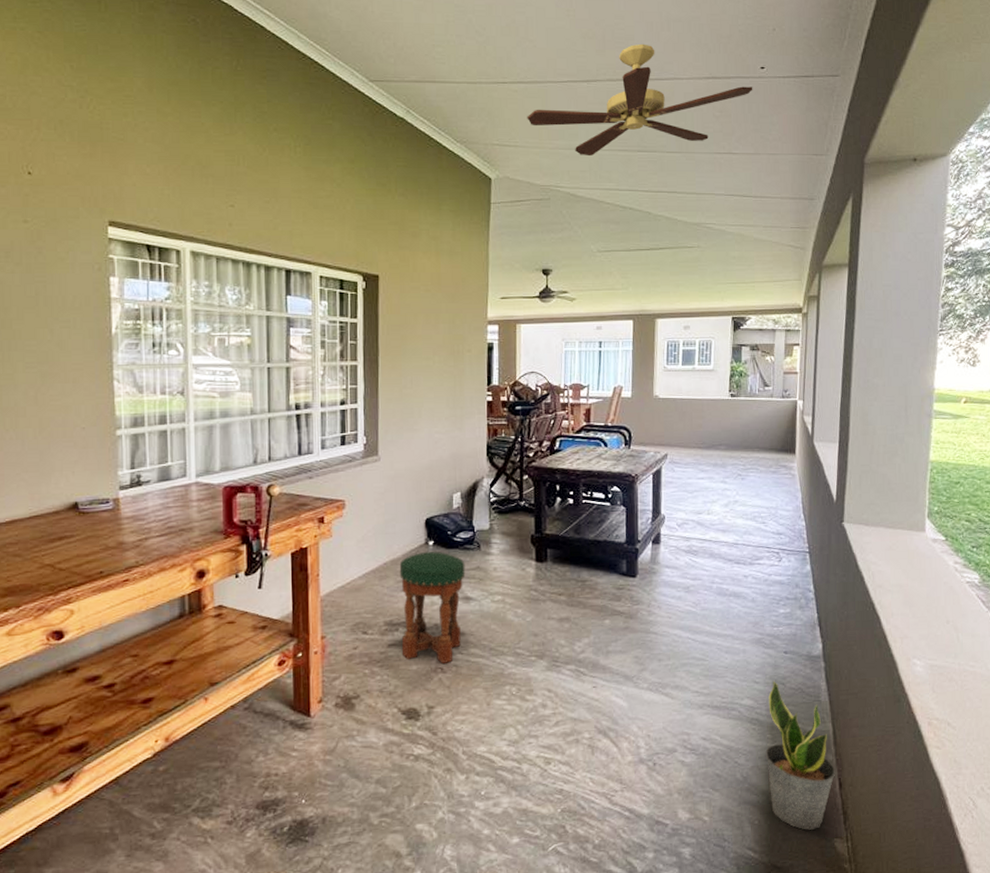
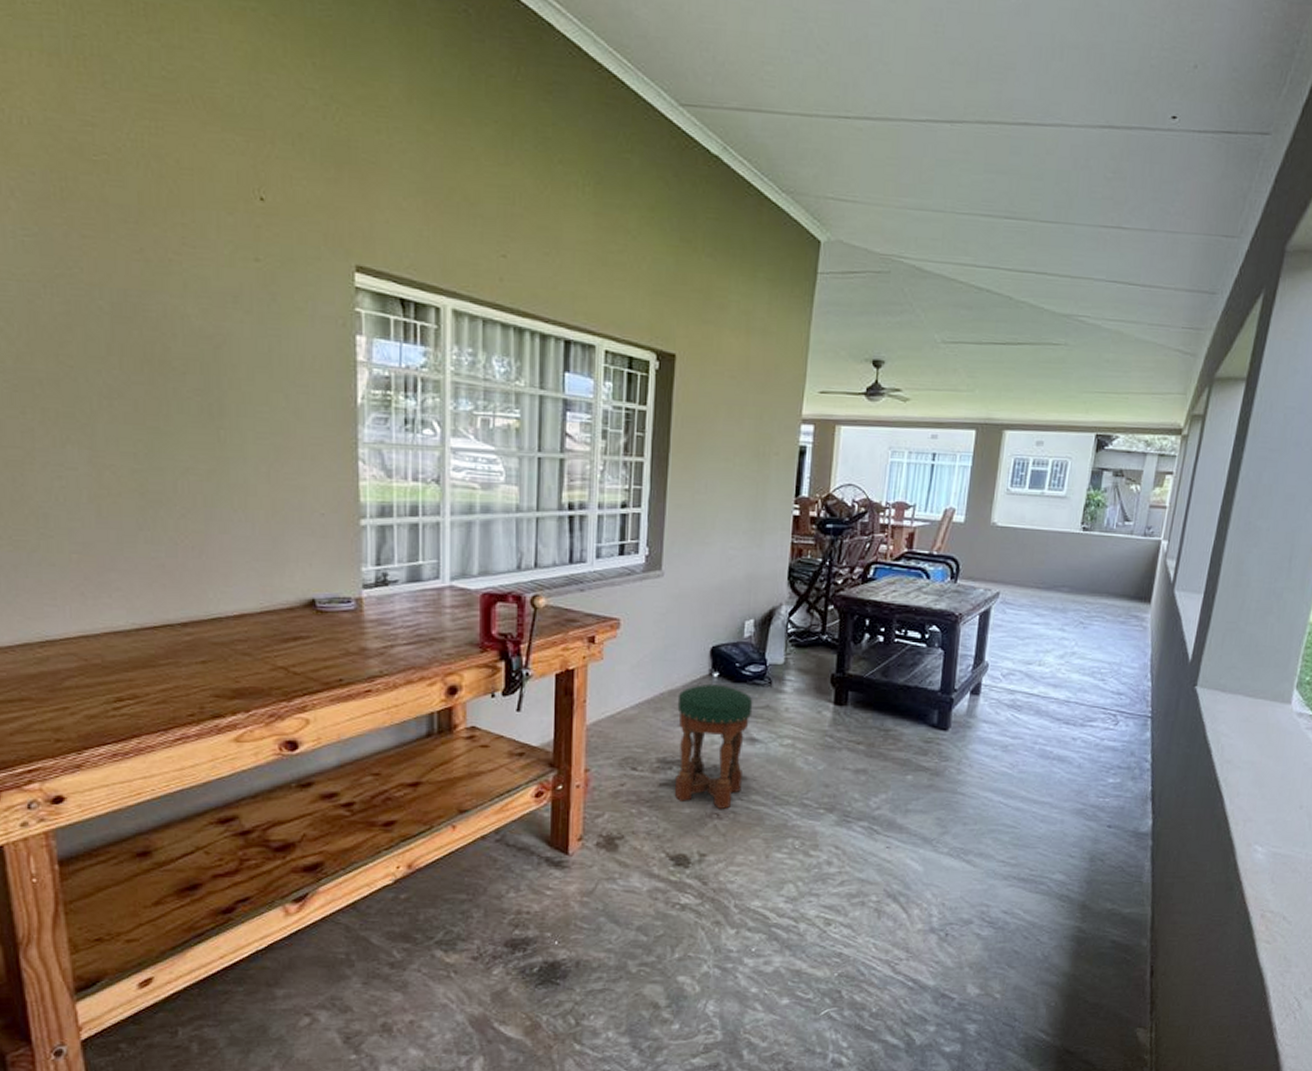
ceiling fan: present [527,43,753,157] -> none [871,75,1159,221]
potted plant: present [765,680,836,830] -> none [1071,855,1149,1017]

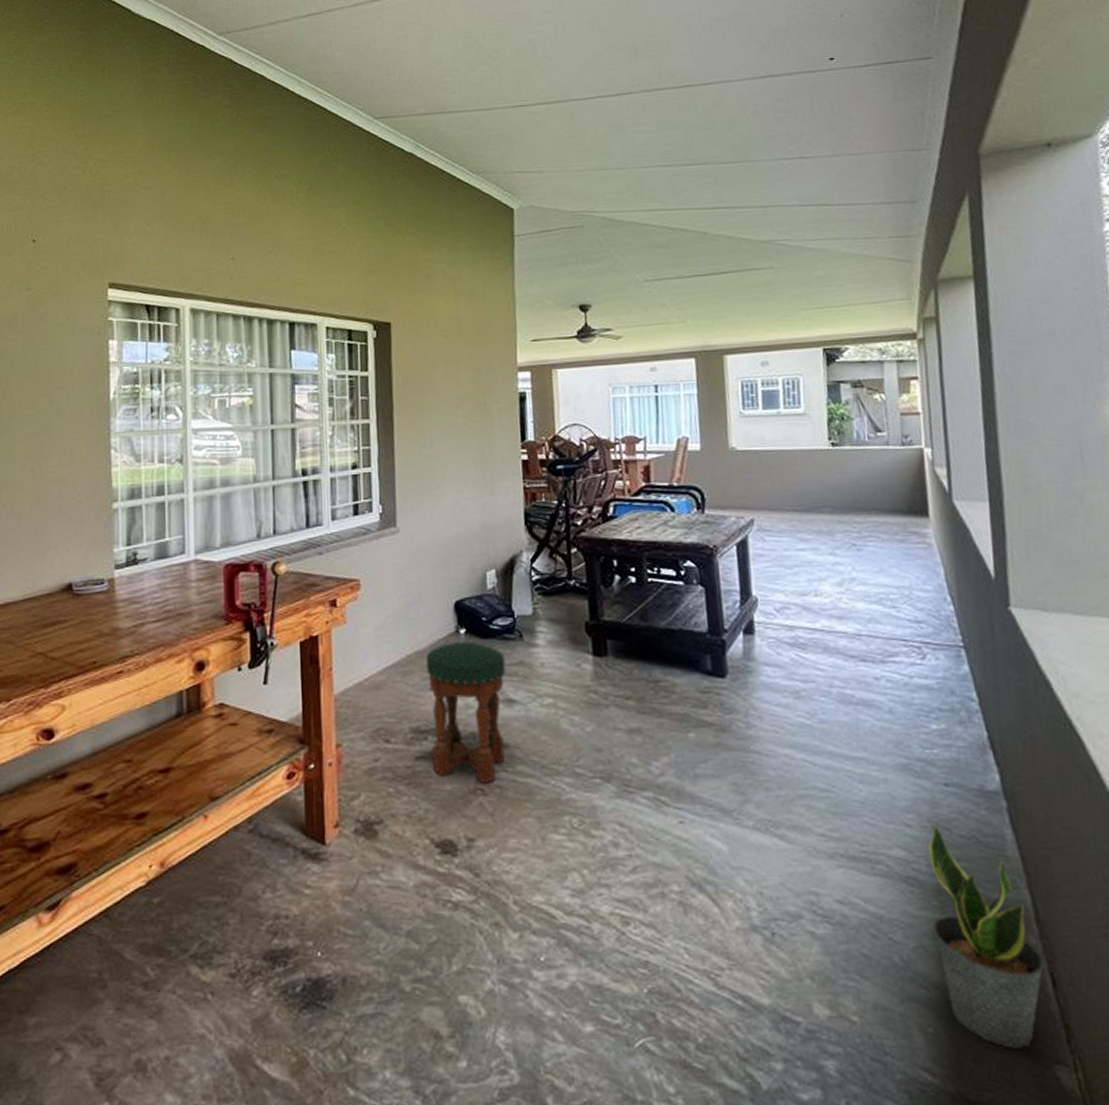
potted plant: none [1071,855,1149,1017] -> present [928,823,1045,1048]

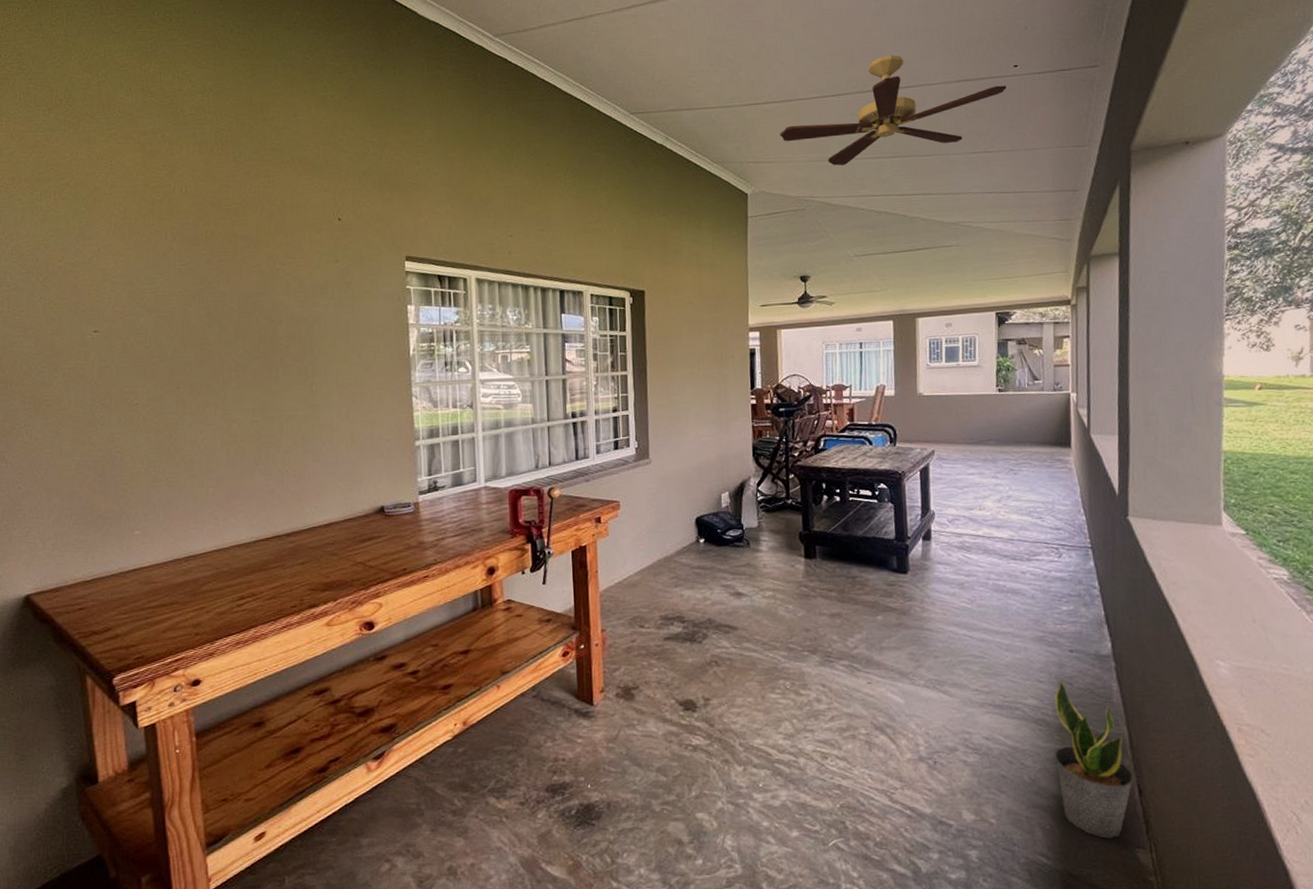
stool: present [425,642,506,783] -> none [672,549,736,657]
ceiling fan: none [551,48,822,176] -> present [780,54,1007,166]

